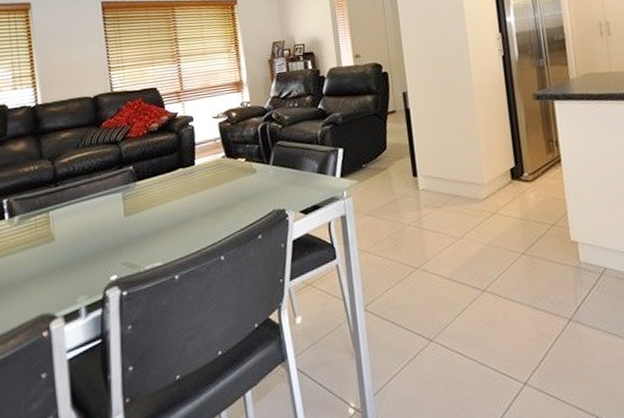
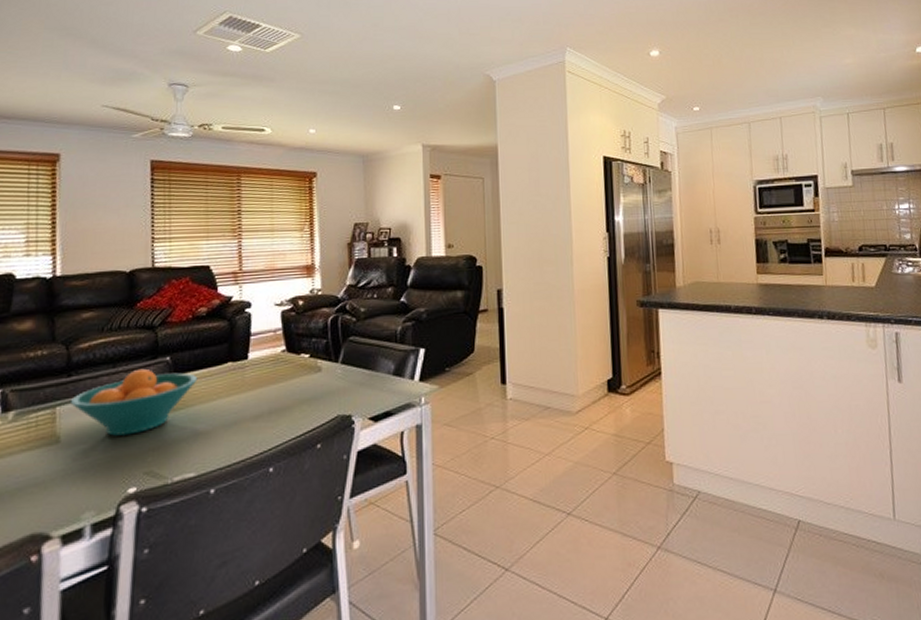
fruit bowl: none [59,177,156,234] -> present [69,368,198,436]

